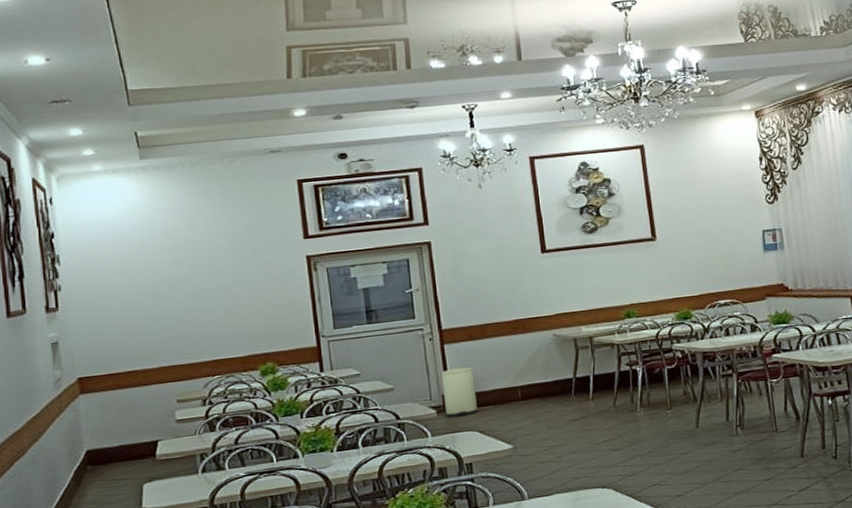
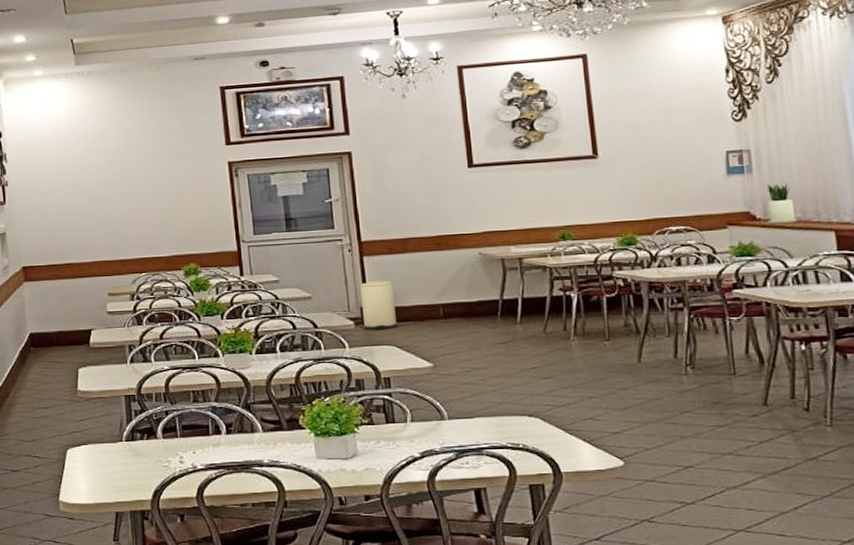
planter: none [795,256,822,295] -> present [766,183,798,225]

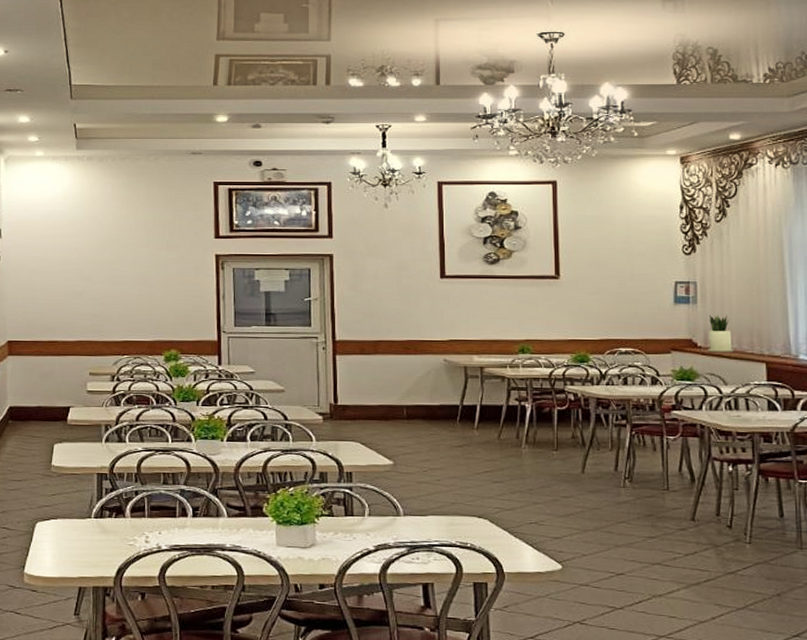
pedal bin: present [360,280,397,330] -> none [331,378,362,426]

